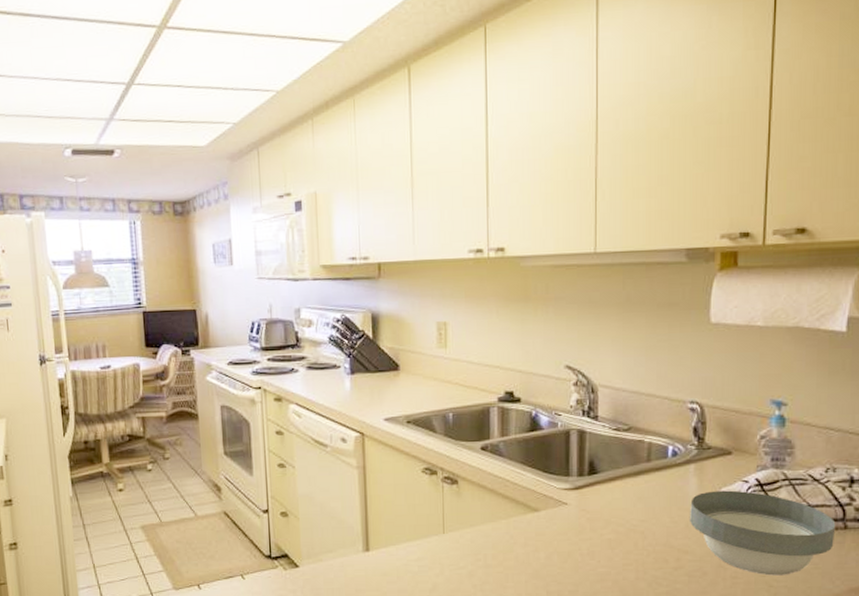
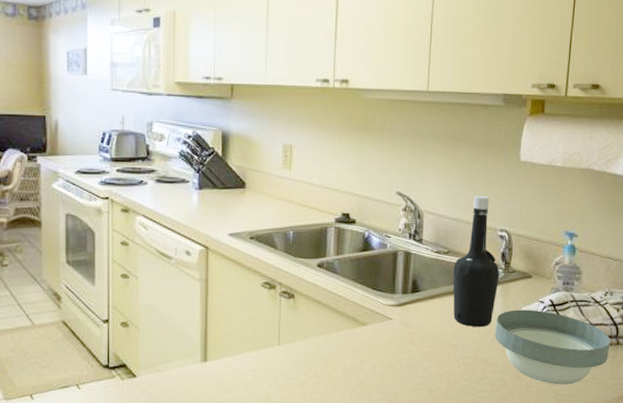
bottle: none [635,364,692,512] -> present [452,195,500,328]

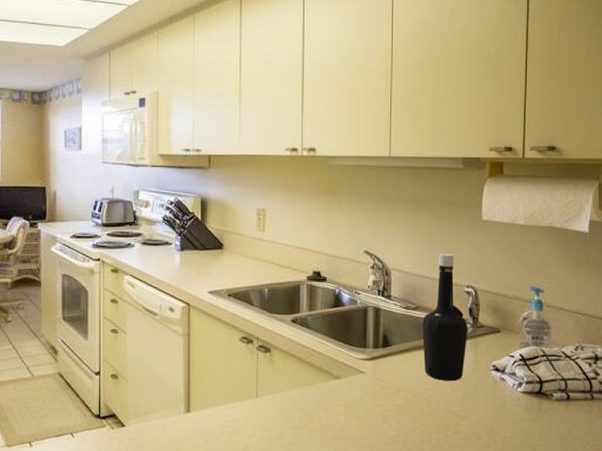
bowl: present [495,309,611,385] -> none [467,364,585,440]

